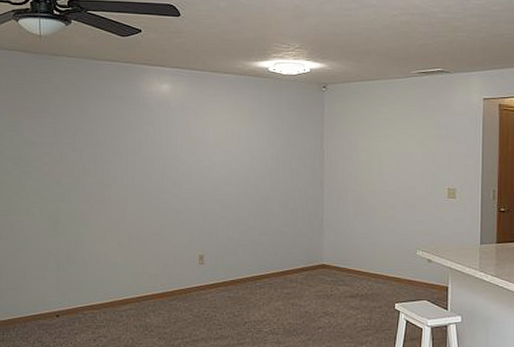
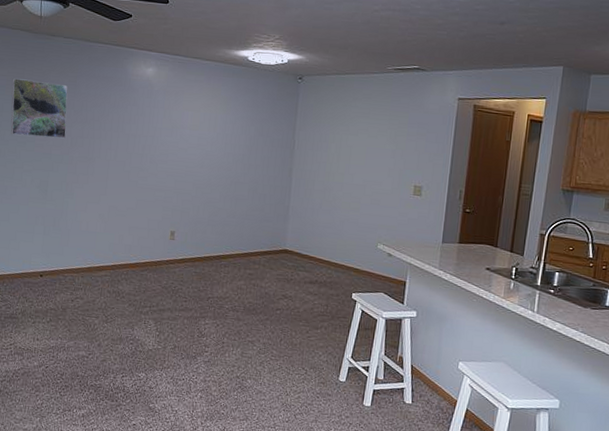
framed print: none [11,103,77,165] -> present [11,78,68,139]

